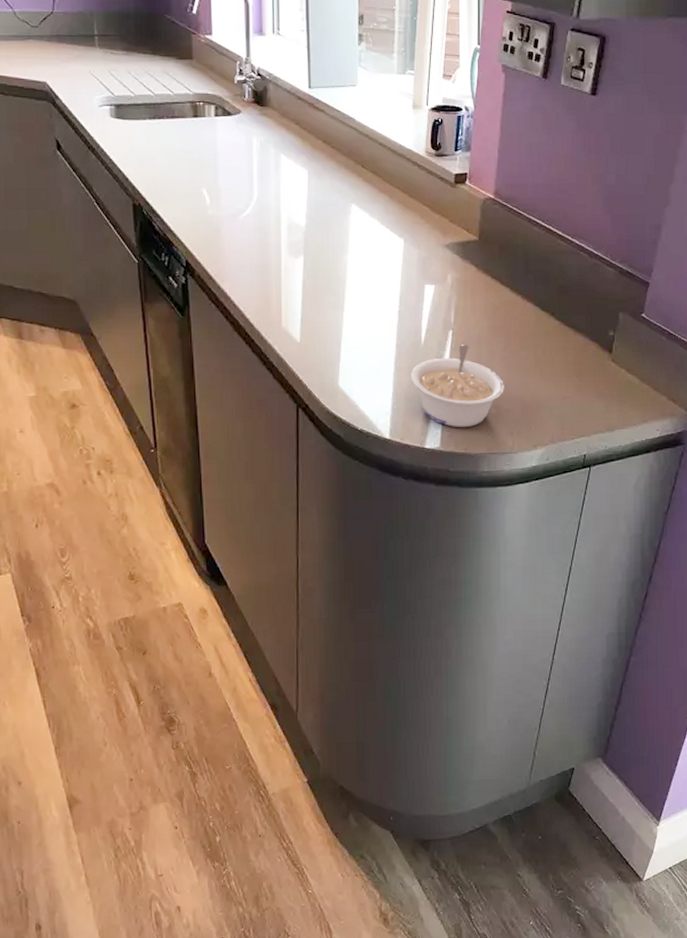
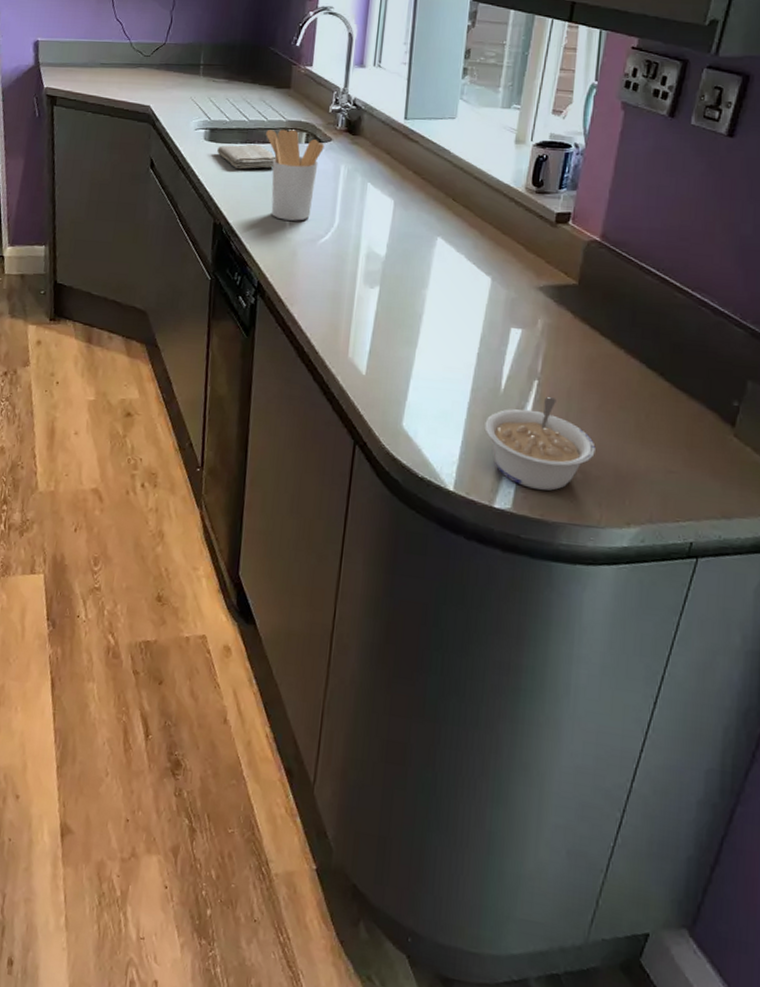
washcloth: none [126,119,188,147] -> present [217,144,277,170]
utensil holder: none [174,102,234,197] -> present [266,129,324,221]

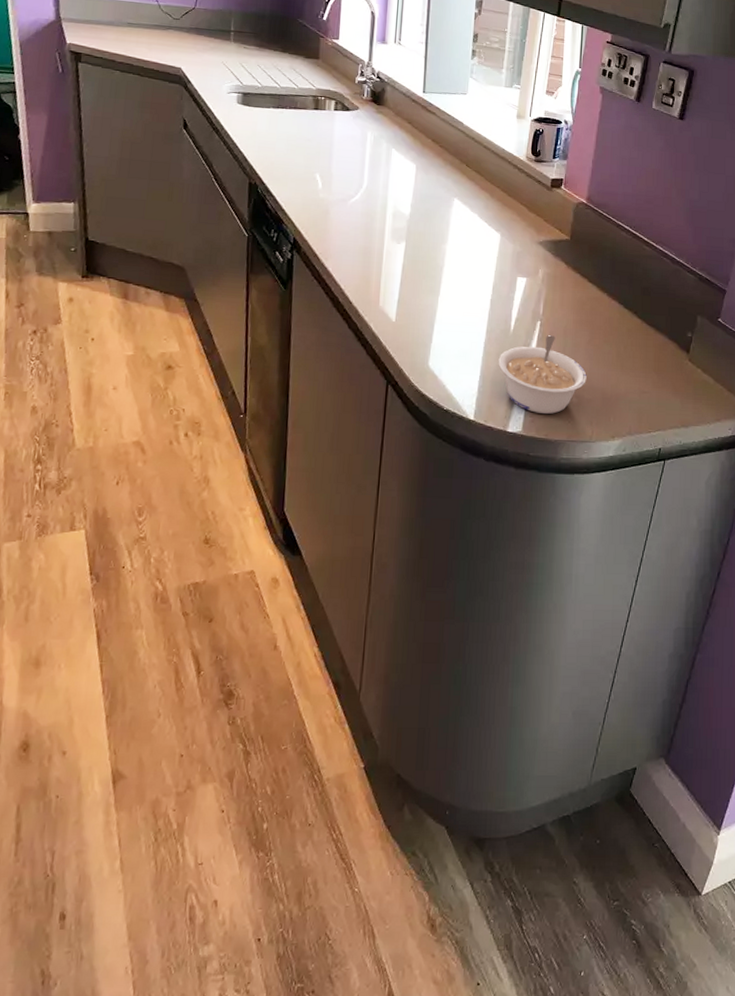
washcloth: present [217,144,277,170] -> none [250,109,308,133]
utensil holder: present [266,129,324,221] -> none [297,96,352,182]

